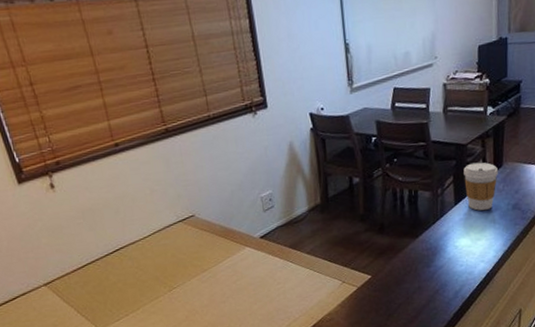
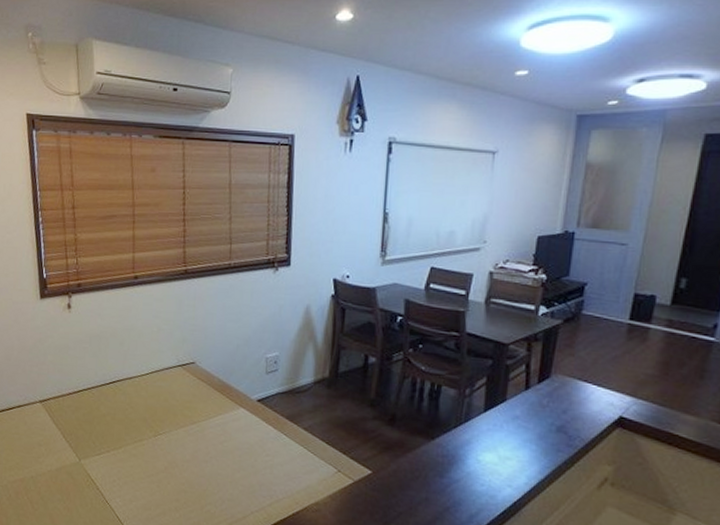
coffee cup: present [463,162,498,211] -> none [499,366,544,426]

